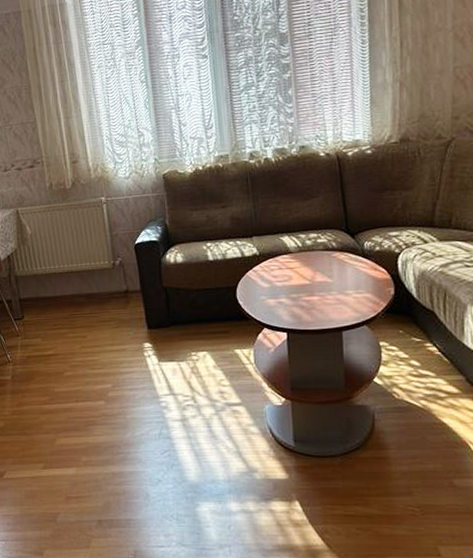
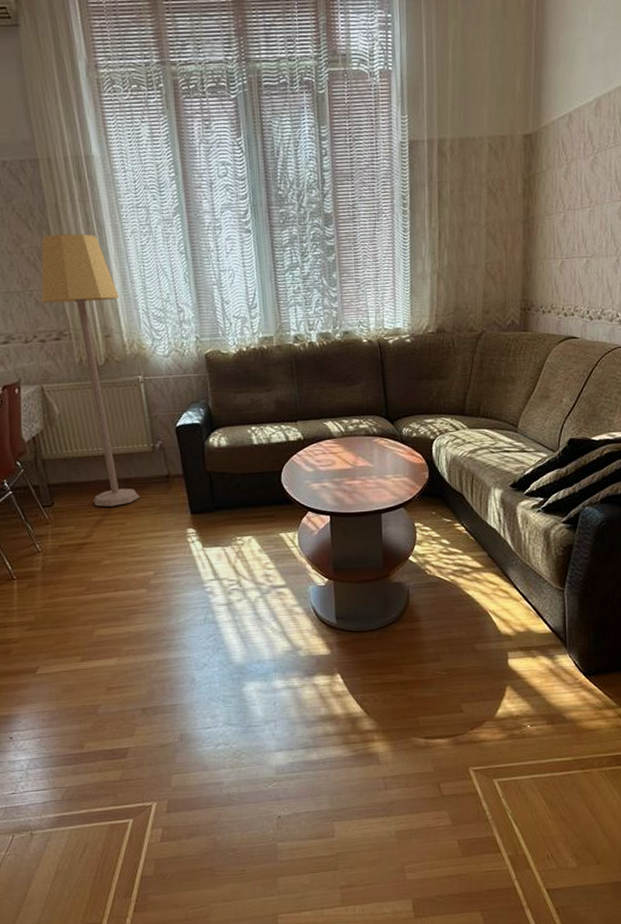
lamp: none [19,72,100,320] -> present [41,234,140,507]

